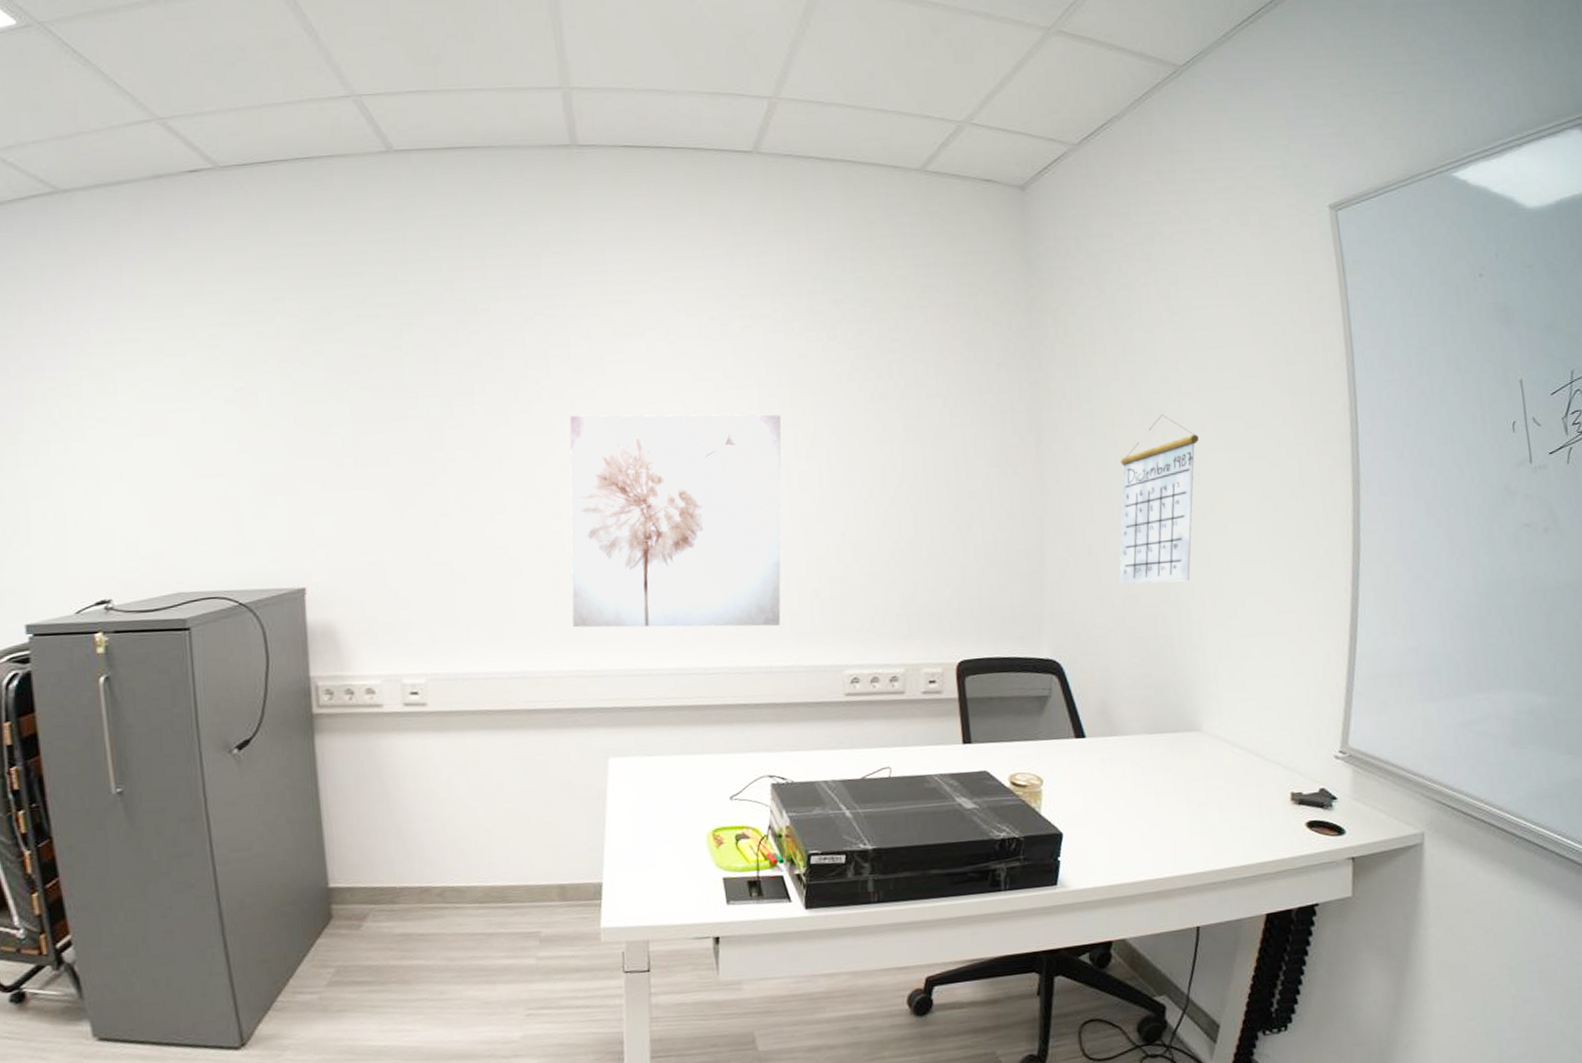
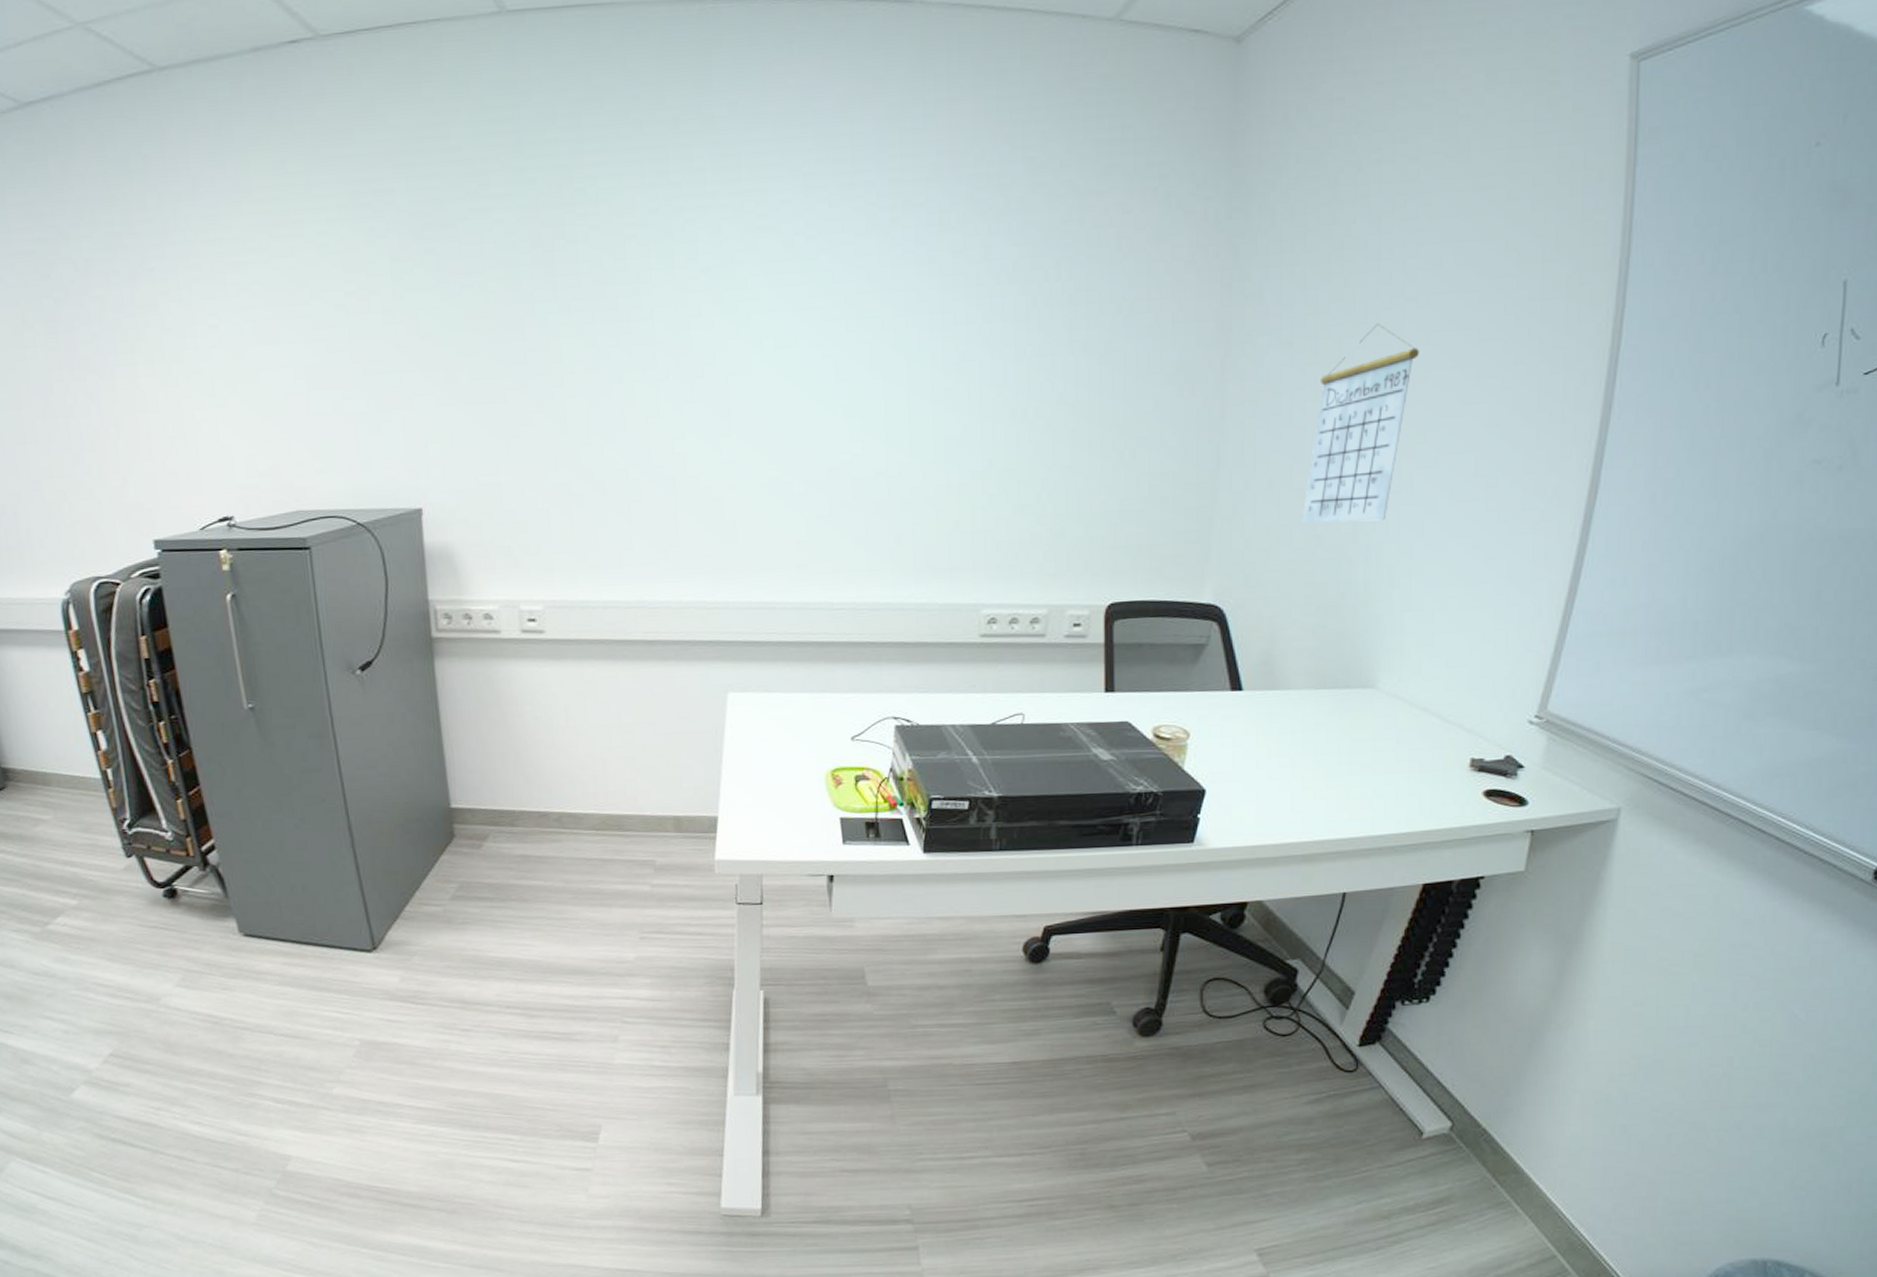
wall art: present [569,414,782,628] -> none [693,322,930,561]

